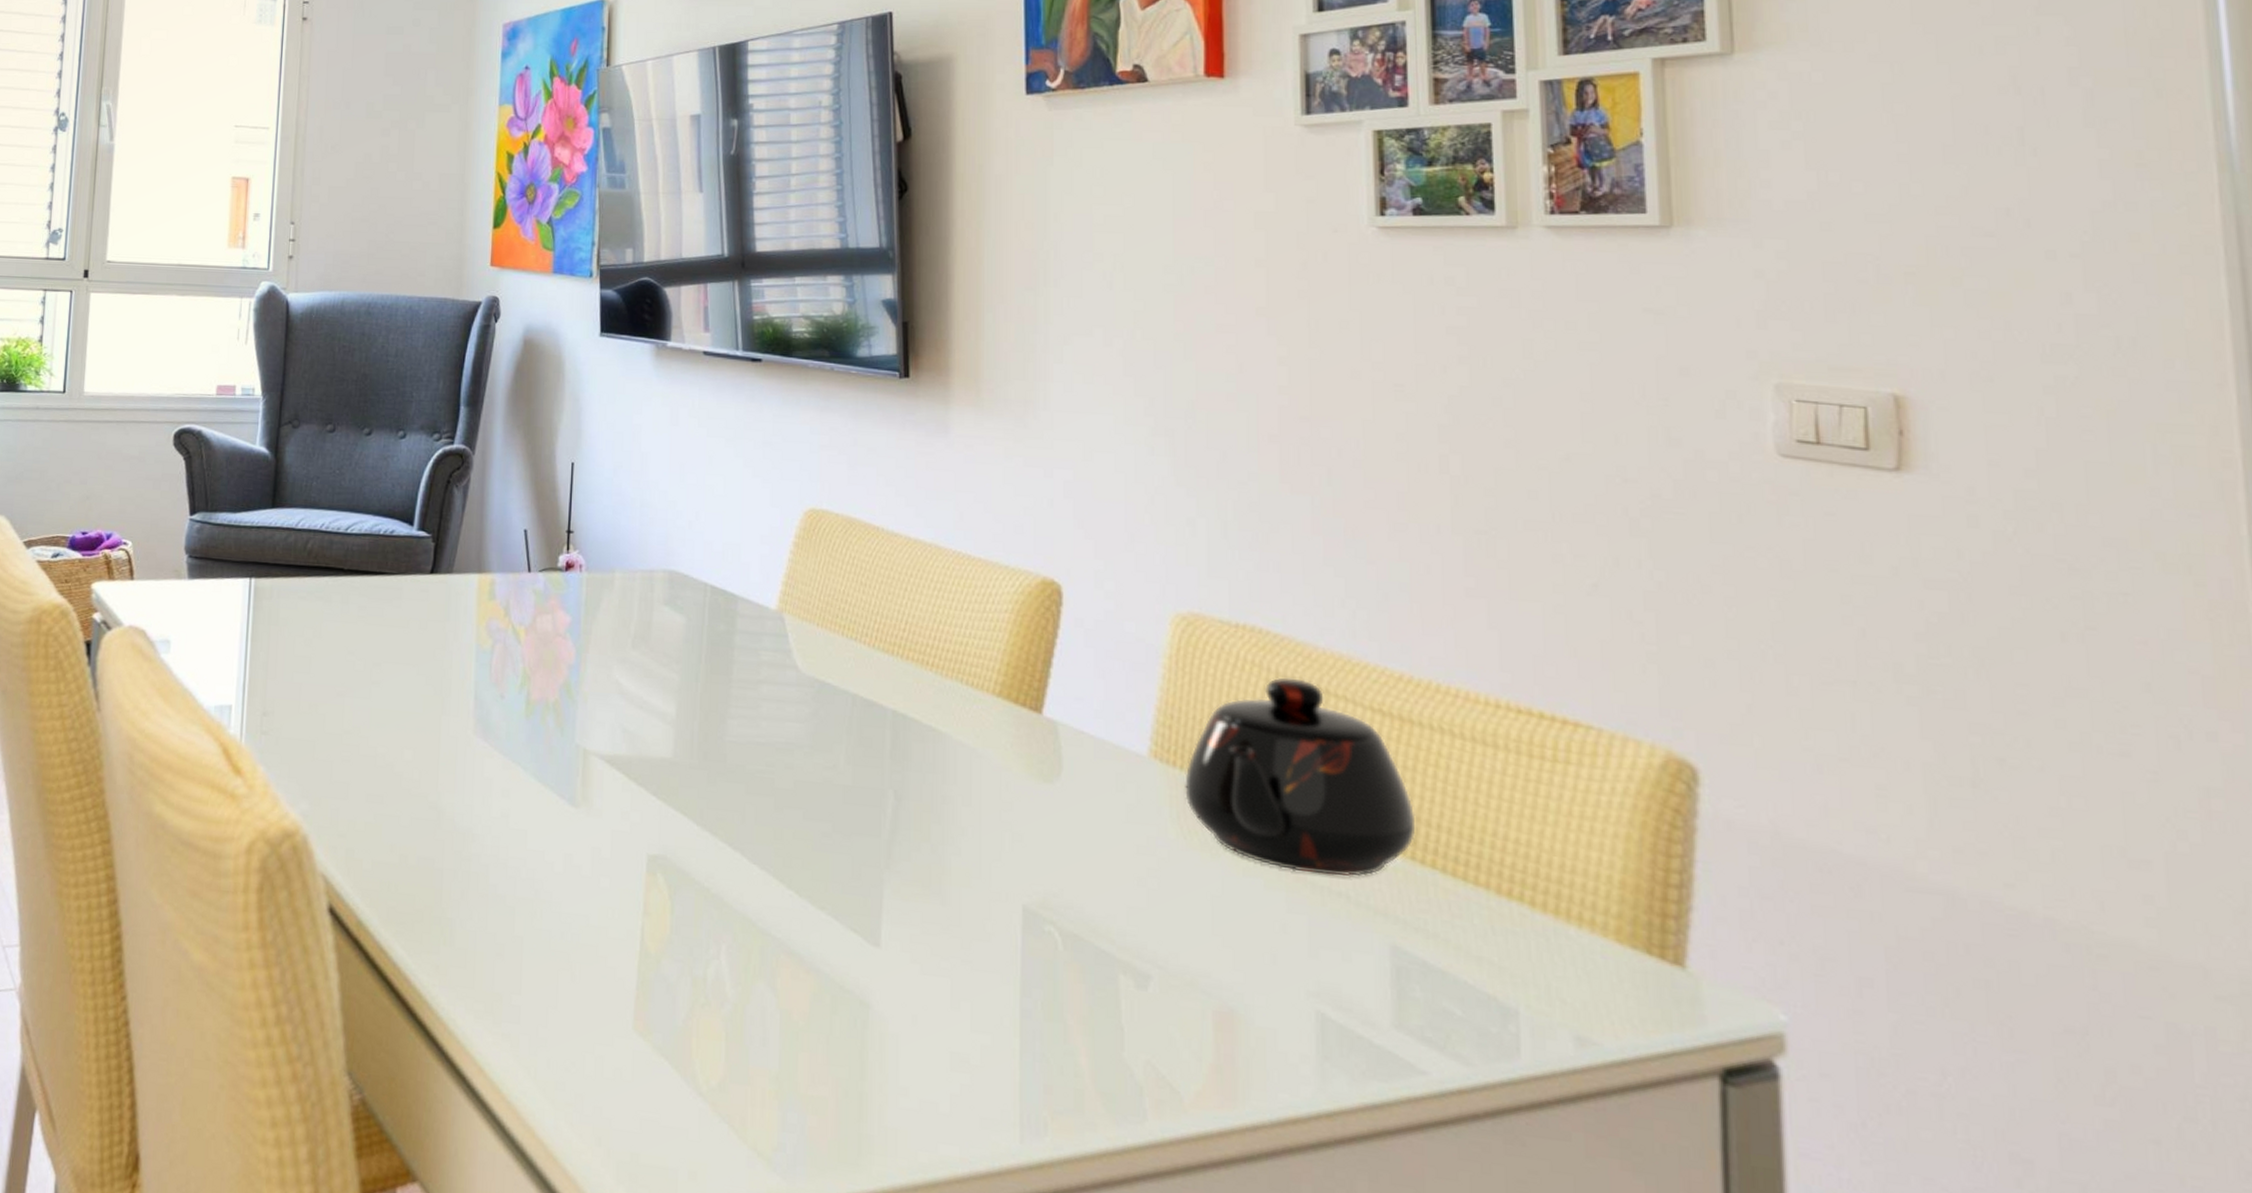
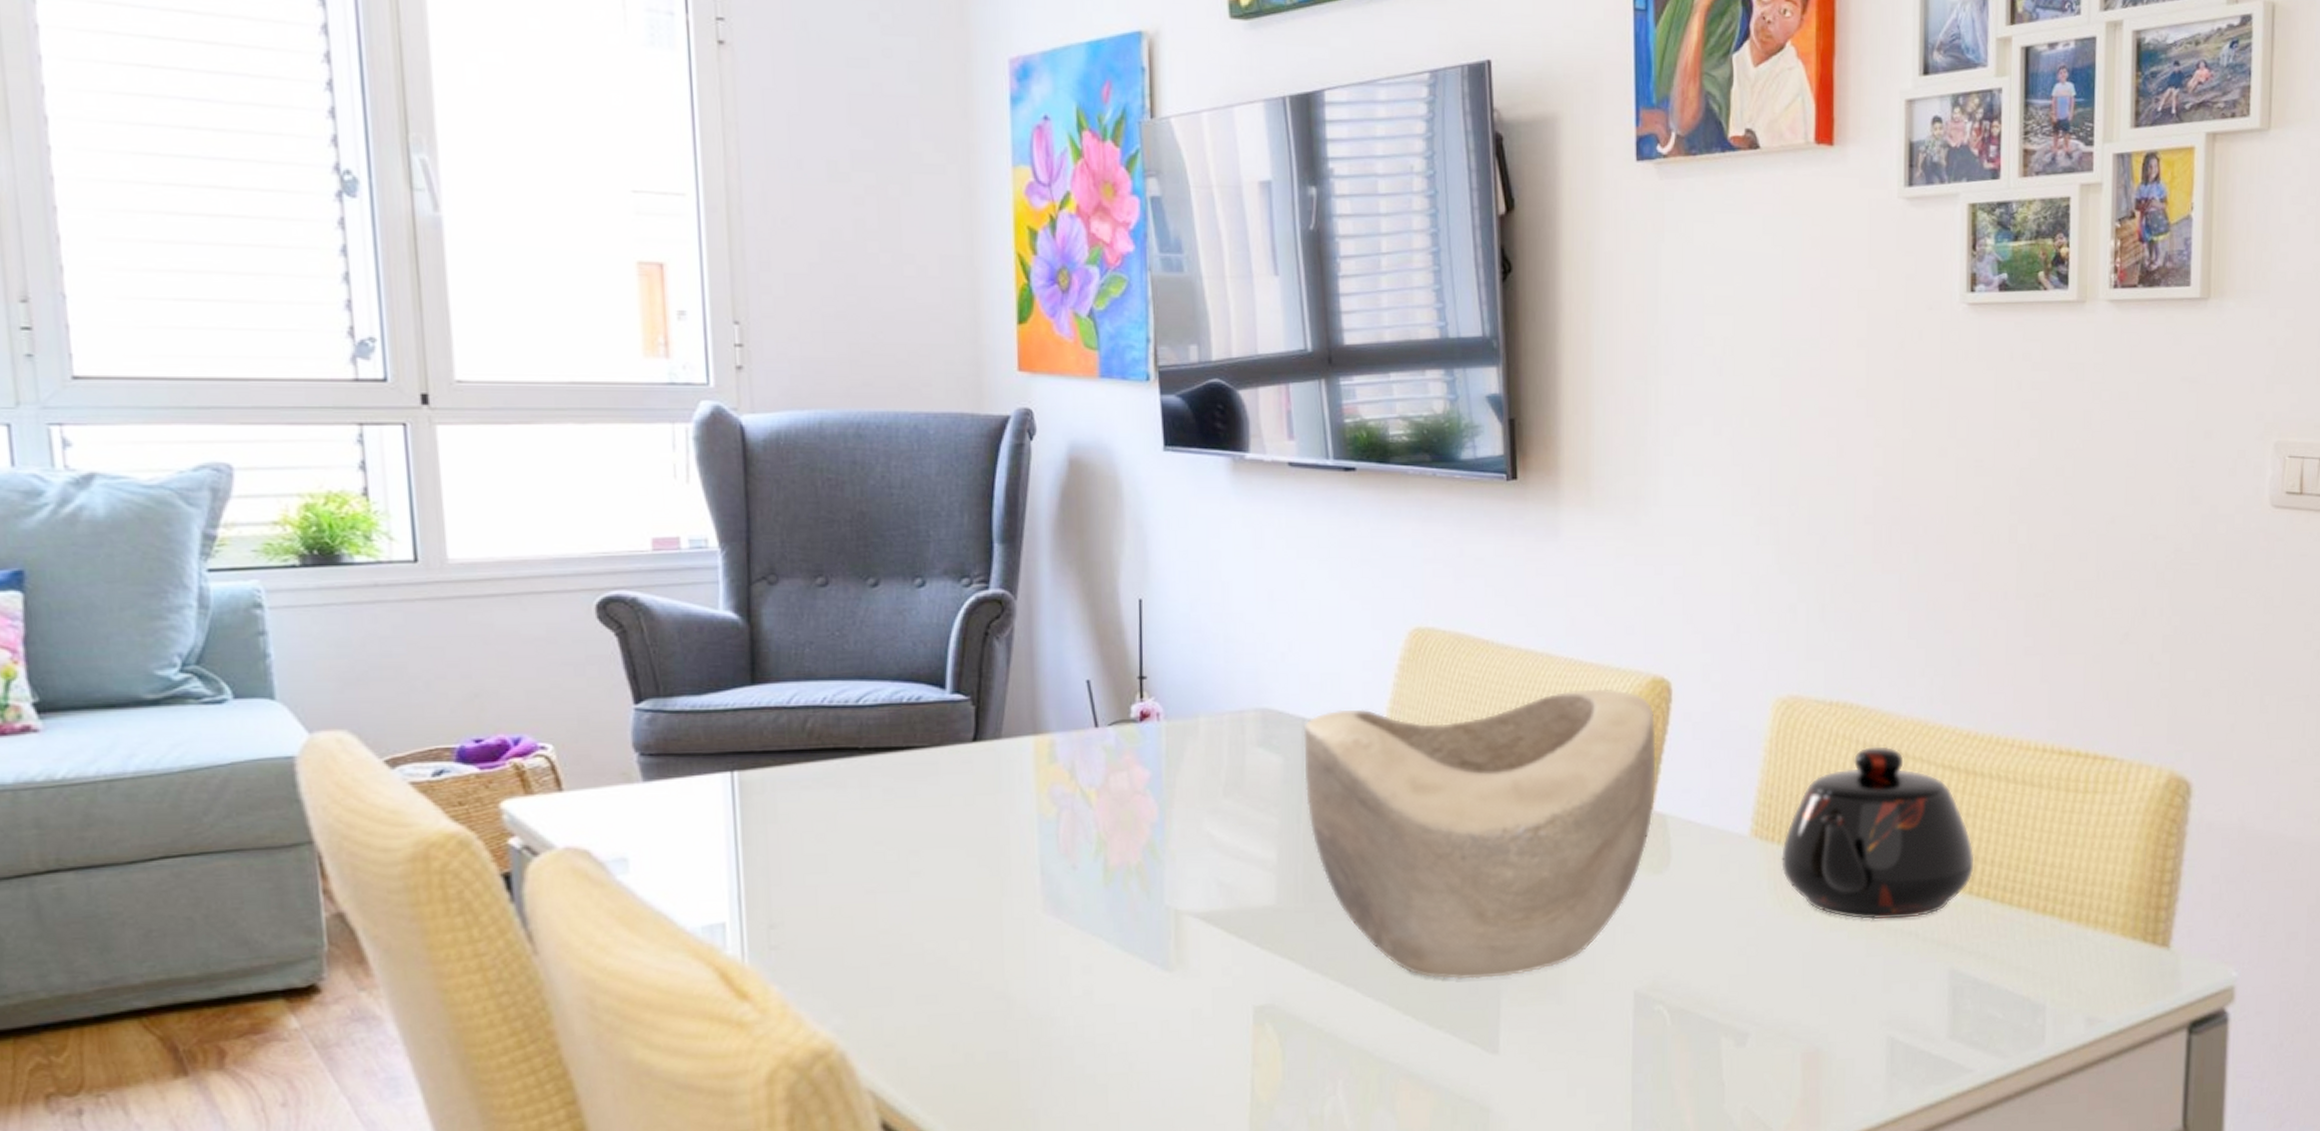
decorative bowl: none [704,578,1046,867] -> present [1303,688,1656,980]

